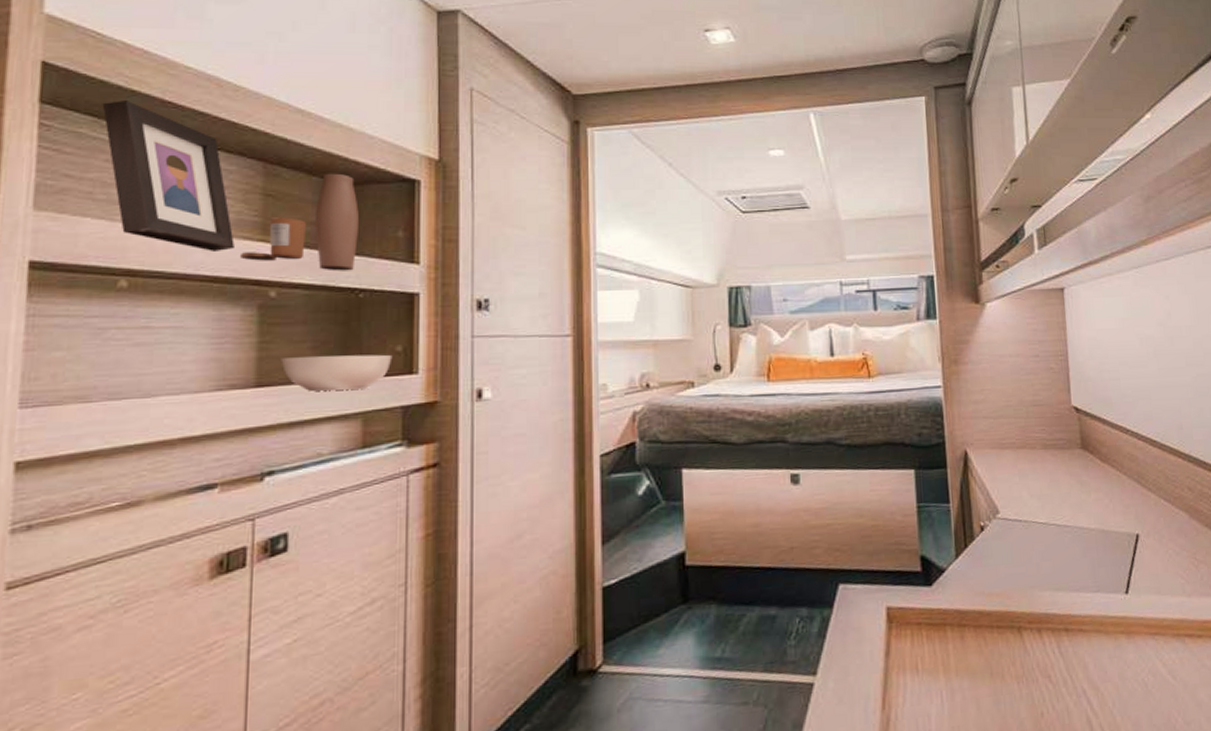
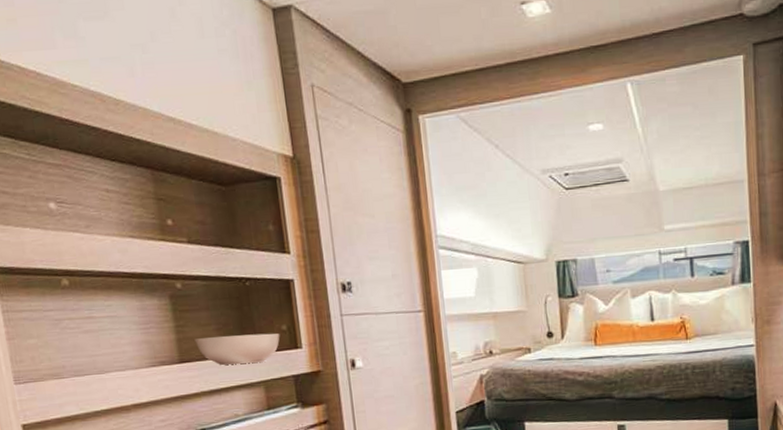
picture frame: present [102,101,235,251] -> none [15,121,142,252]
candle: present [239,217,306,261] -> none [147,218,197,258]
vase: present [315,173,360,271] -> none [199,175,239,264]

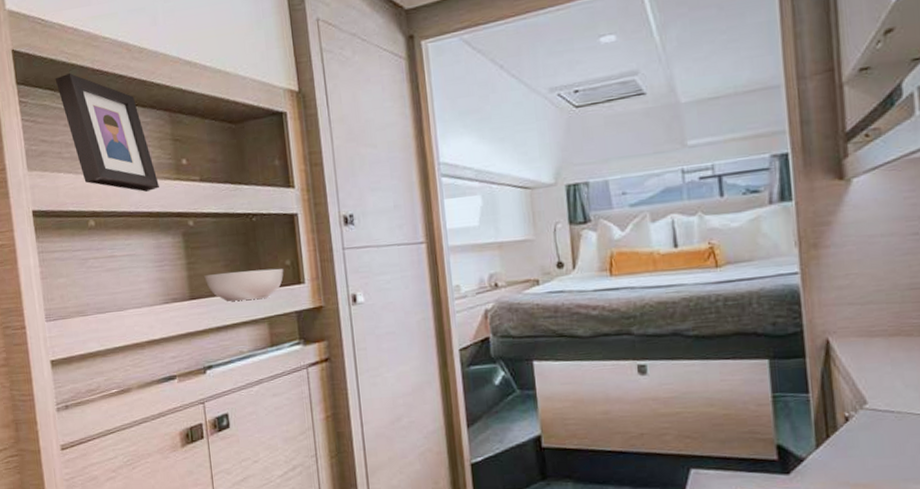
picture frame: none [15,121,142,252] -> present [55,73,159,192]

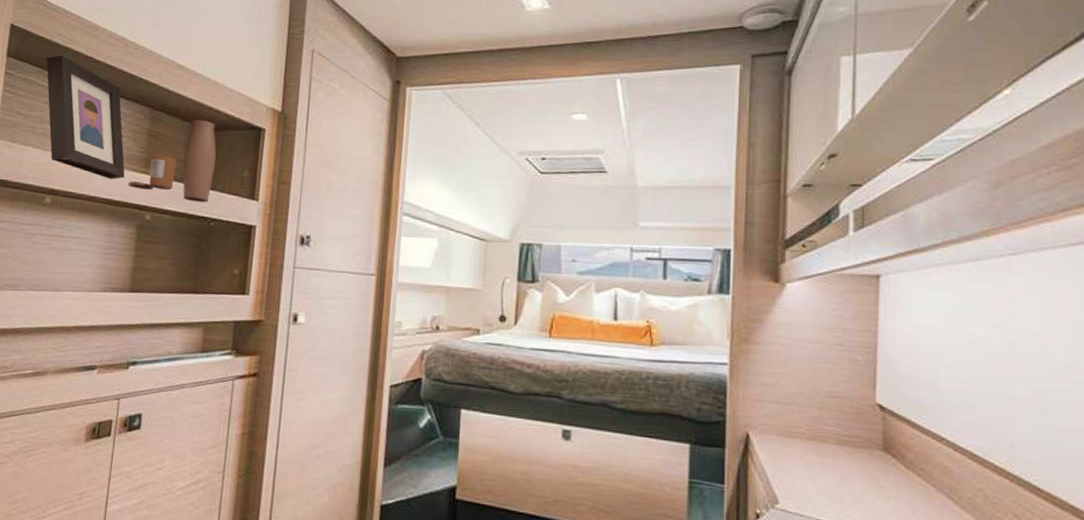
candle: none [163,157,209,197] -> present [127,154,177,191]
bowl: present [204,268,284,303] -> none [149,270,231,304]
vase: none [211,114,246,201] -> present [182,119,217,203]

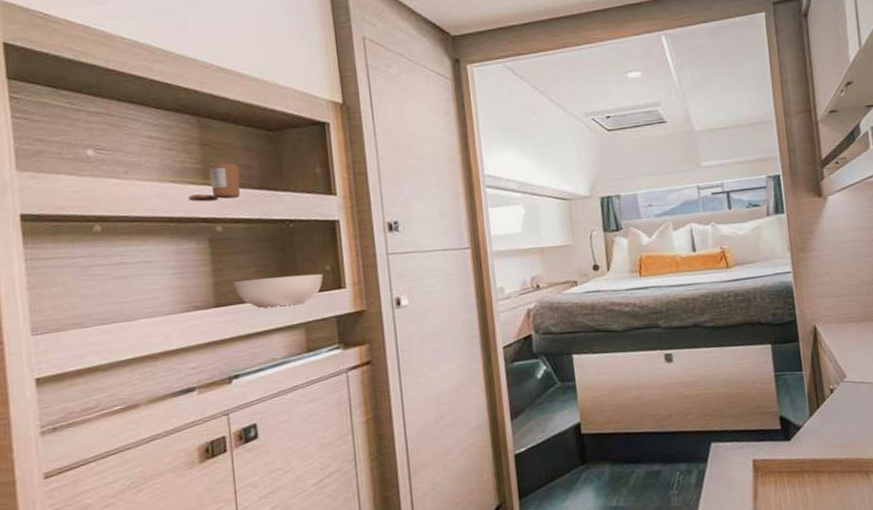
picture frame: present [46,55,125,179] -> none [58,71,183,197]
bowl: none [149,270,231,304] -> present [233,273,324,309]
vase: present [182,119,217,203] -> none [245,121,284,207]

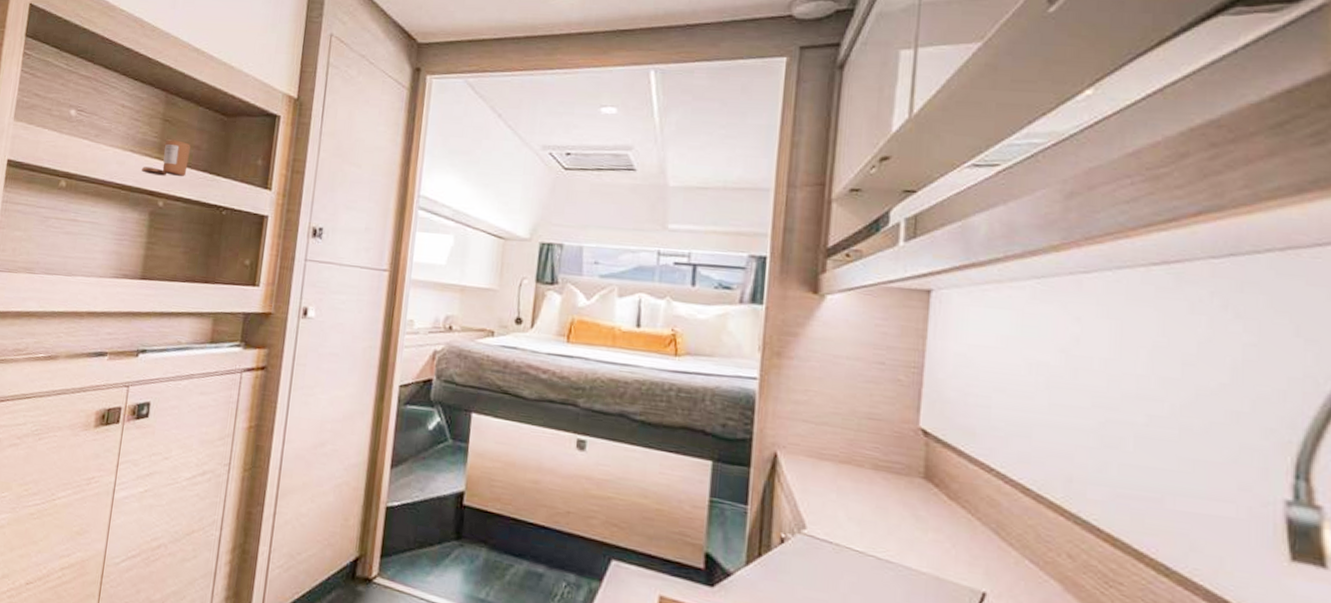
bowl: present [233,273,324,309] -> none [160,258,242,294]

